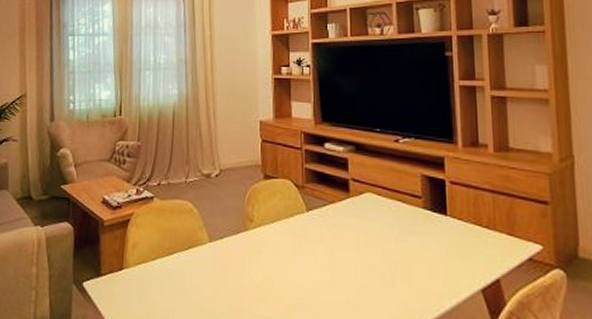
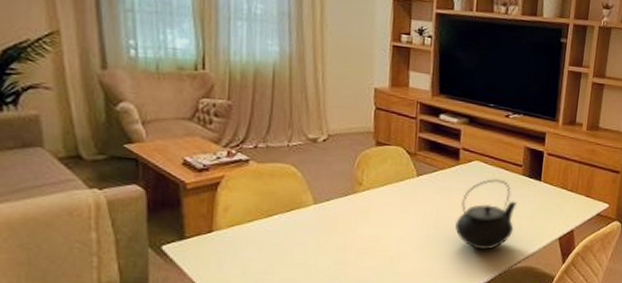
teapot: none [353,213,423,302] -> present [455,179,518,250]

